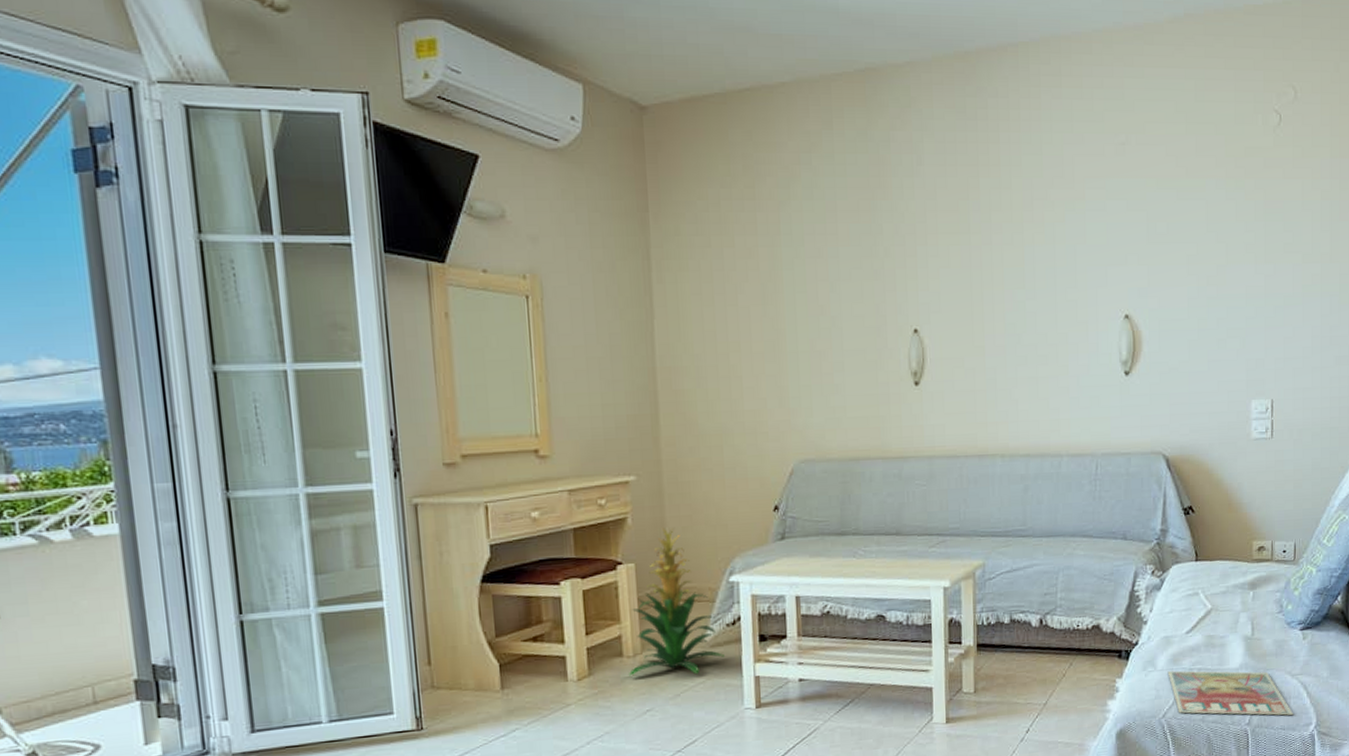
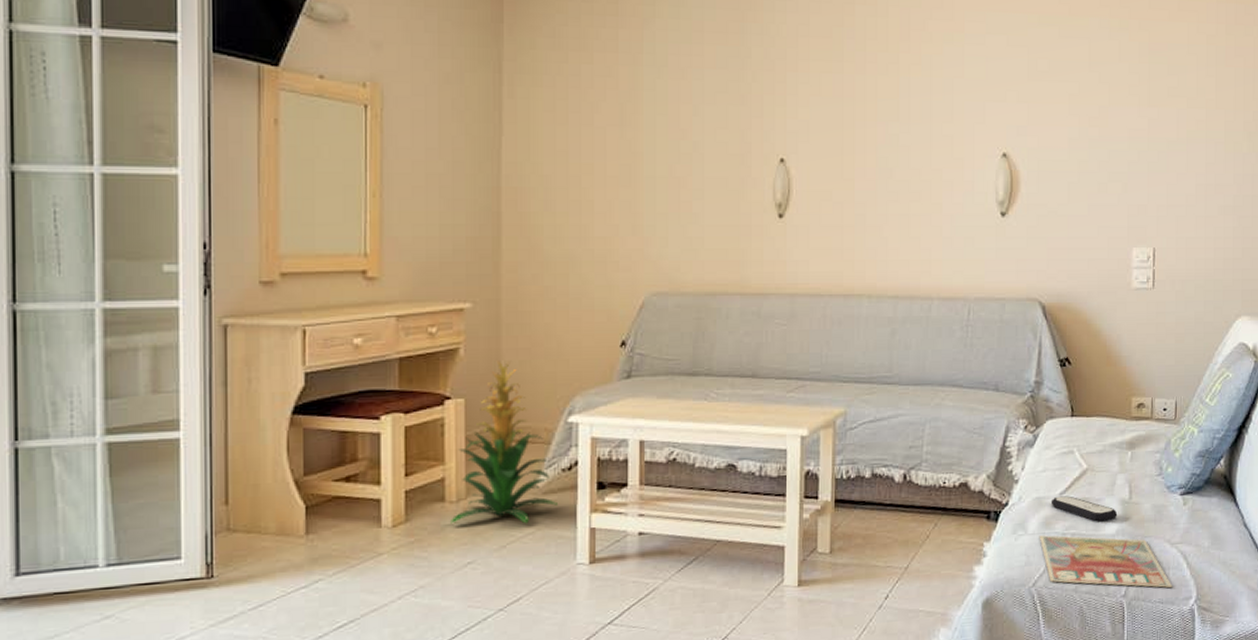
remote control: none [1178,634,1241,658] -> present [1050,496,1118,522]

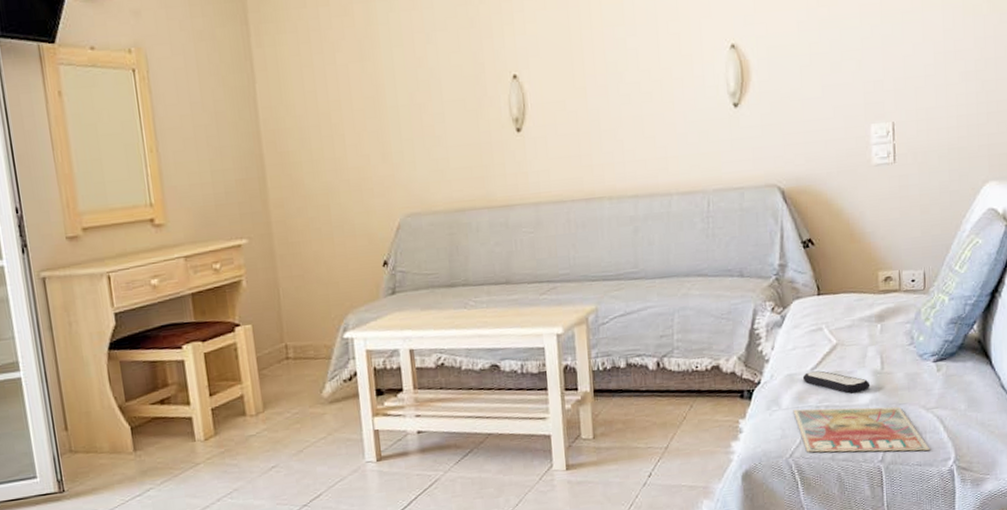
indoor plant: present [451,360,557,524] -> none [252,288,343,435]

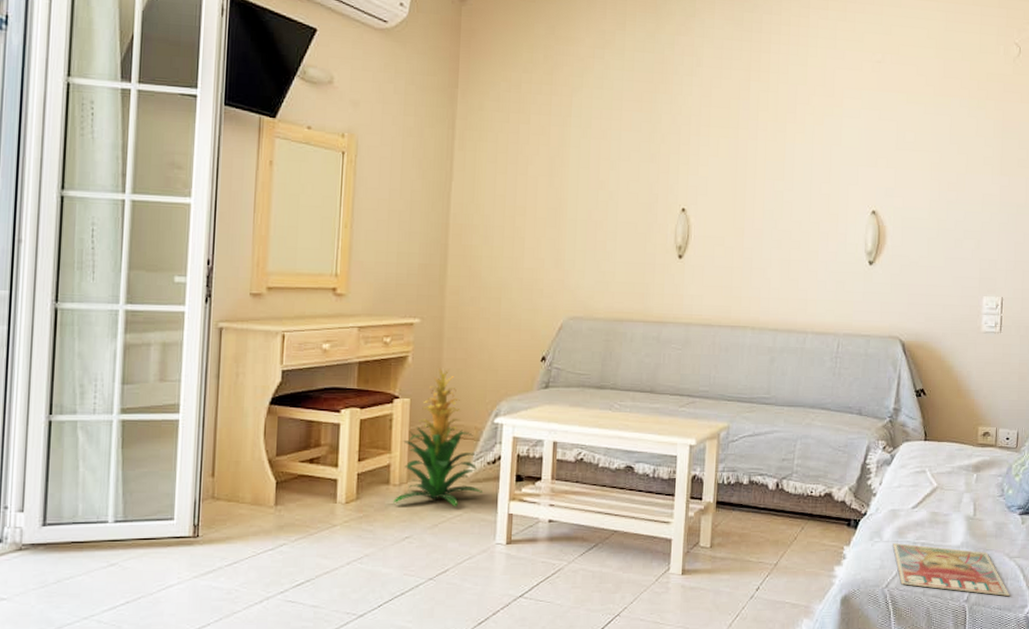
indoor plant: none [252,288,343,435] -> present [393,368,482,507]
remote control: present [802,370,871,394] -> none [904,510,963,534]

